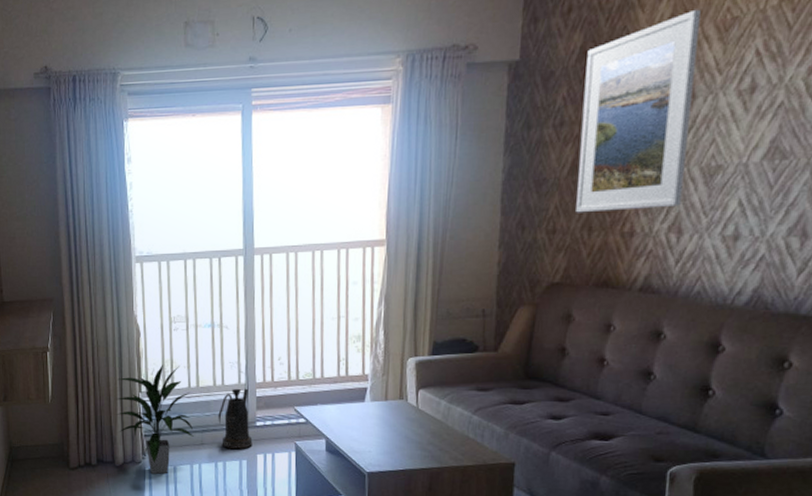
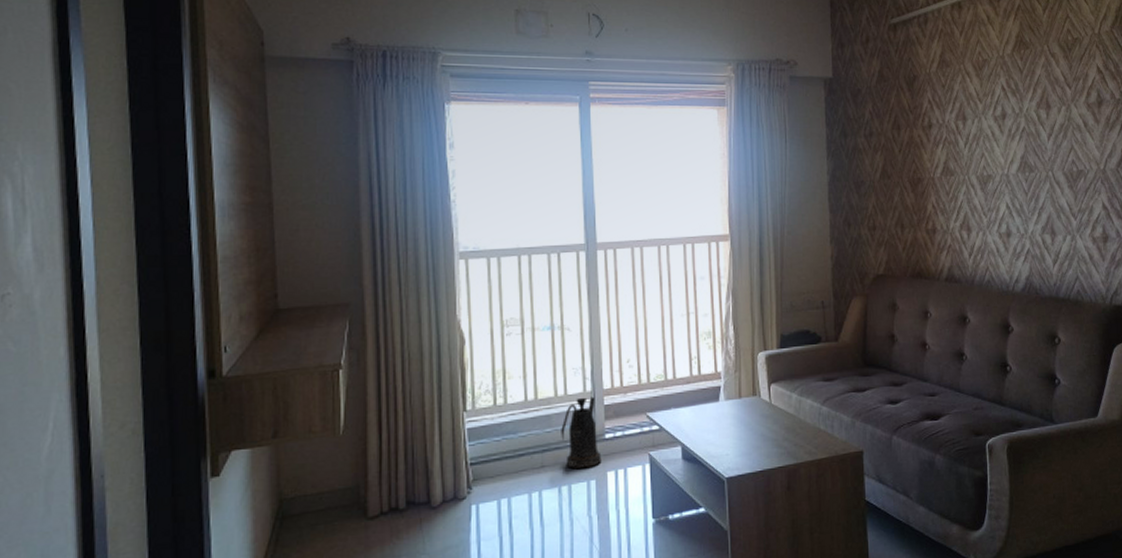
indoor plant: present [116,364,194,474] -> none [433,376,532,511]
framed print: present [576,9,701,213] -> none [884,50,967,212]

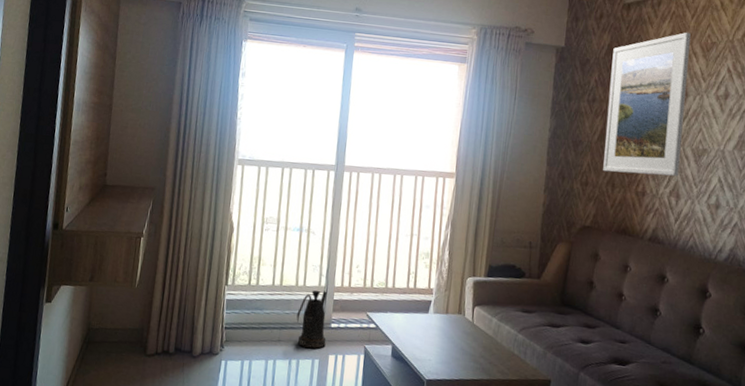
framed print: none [884,50,967,212] -> present [603,32,691,177]

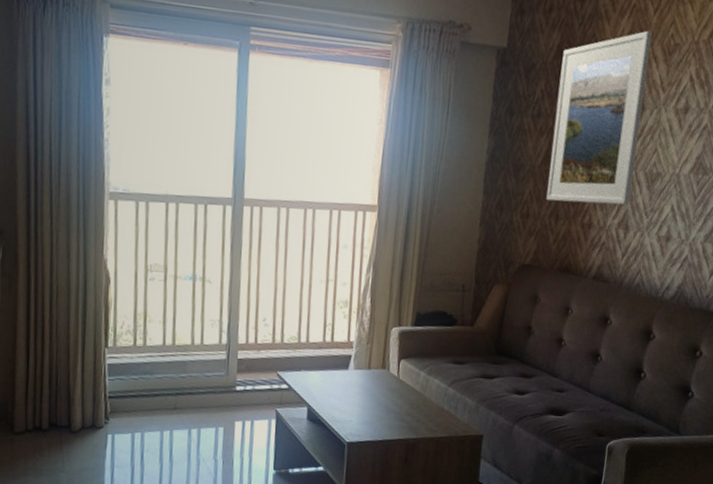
watering can: present [296,290,327,349] -> none [194,349,231,416]

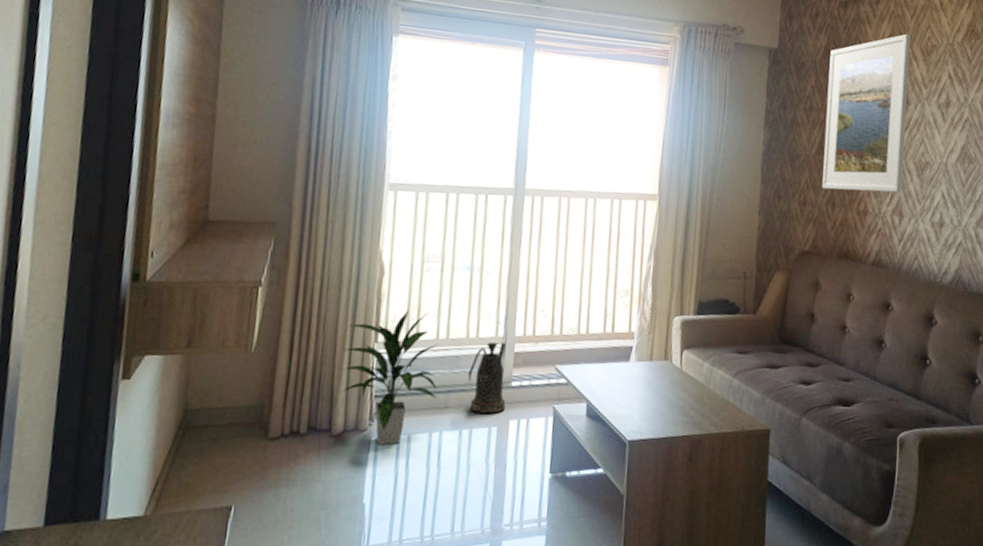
indoor plant: none [76,317,167,441] -> present [342,310,438,445]
watering can: none [194,349,231,416] -> present [468,342,506,414]

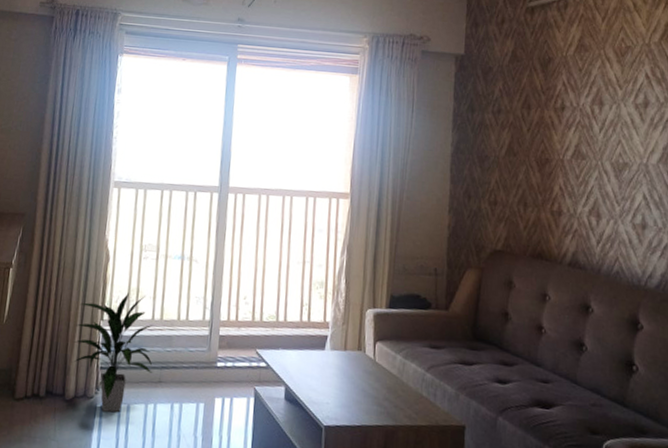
watering can: present [468,342,506,414] -> none [179,325,212,391]
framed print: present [822,33,910,193] -> none [513,36,602,194]

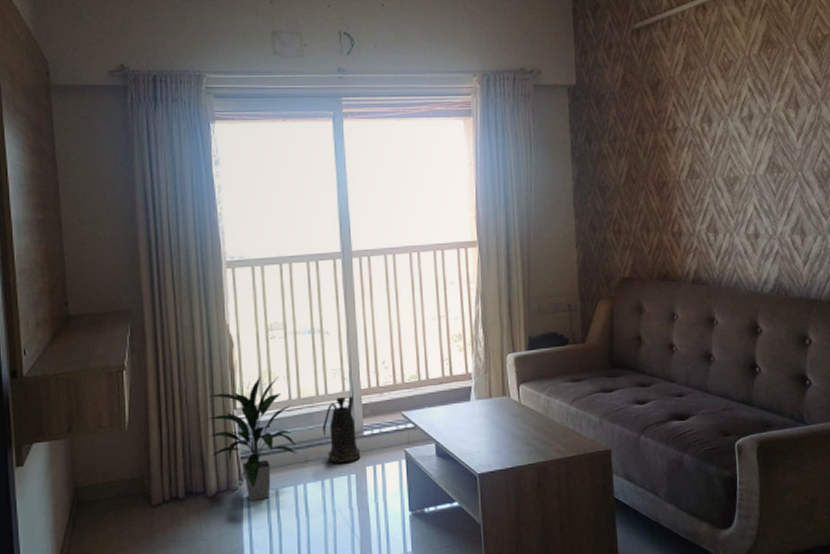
watering can: none [179,325,212,391] -> present [323,396,361,464]

